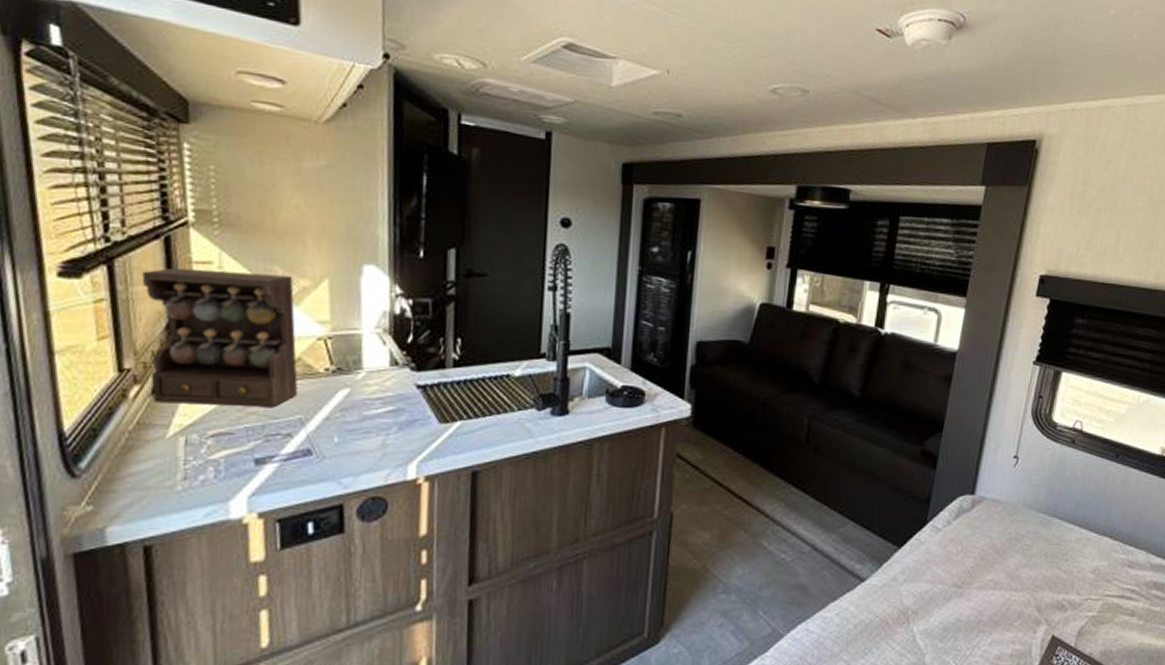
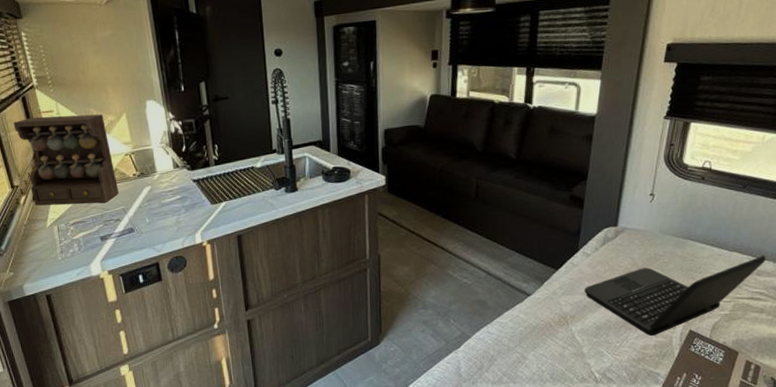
laptop: none [931,542,1139,642] -> present [584,255,766,336]

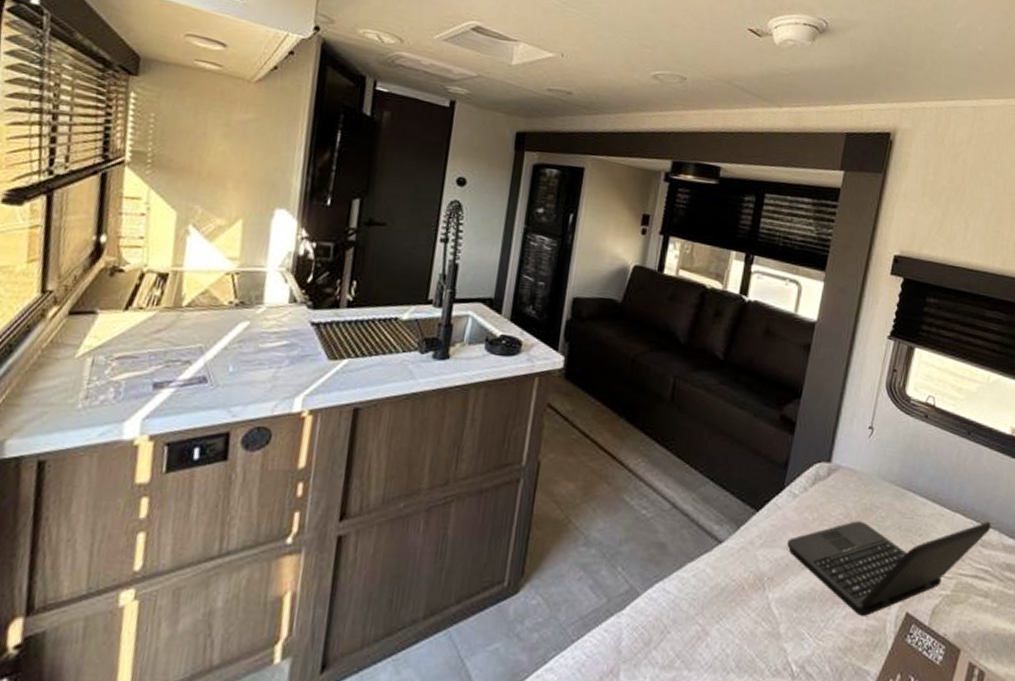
spice rack: present [13,114,120,206] -> none [68,201,211,336]

